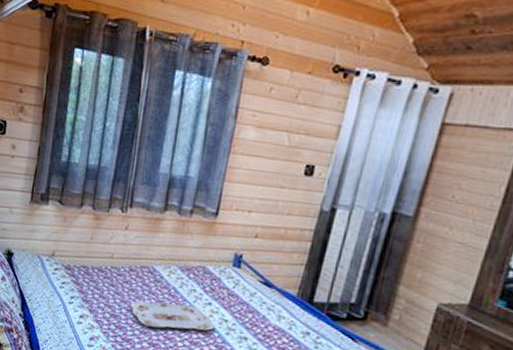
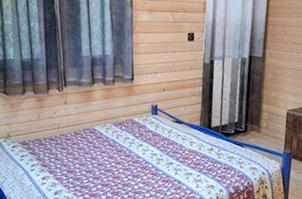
serving tray: present [130,300,215,331] -> none [81,149,148,173]

